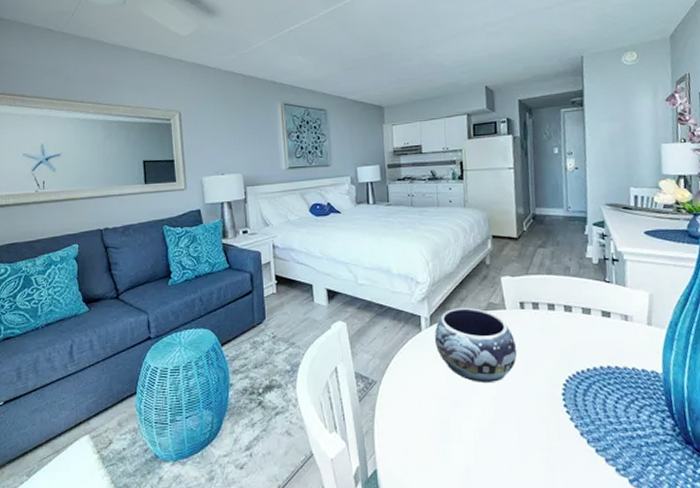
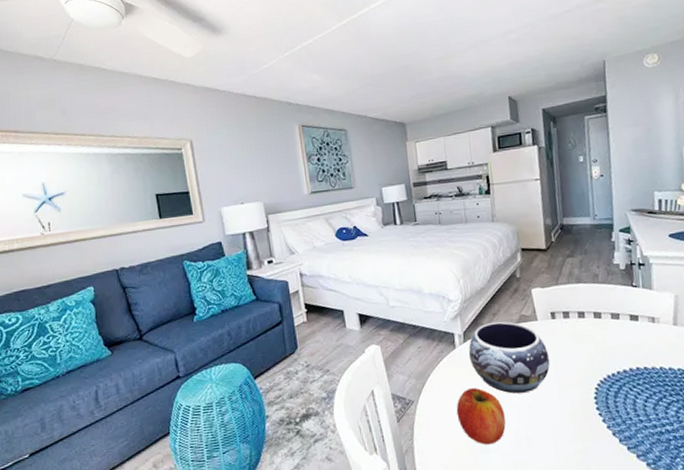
fruit: none [419,373,469,434] -> present [456,388,506,445]

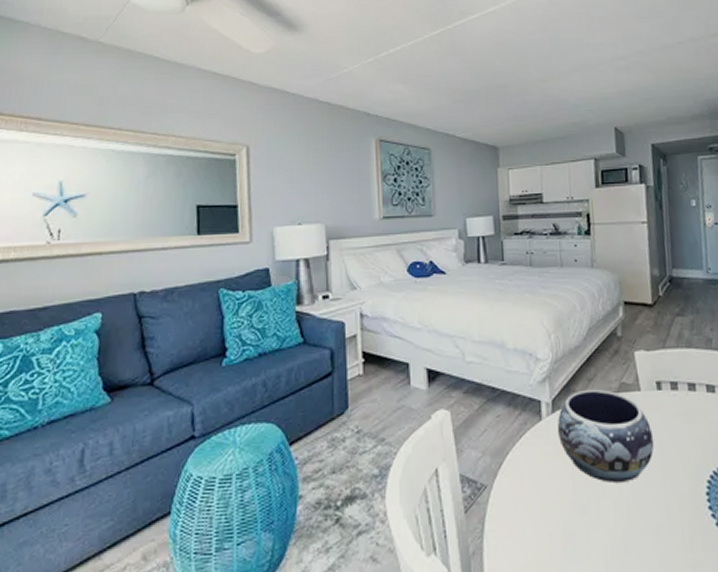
fruit: present [456,388,506,445] -> none [539,472,599,550]

